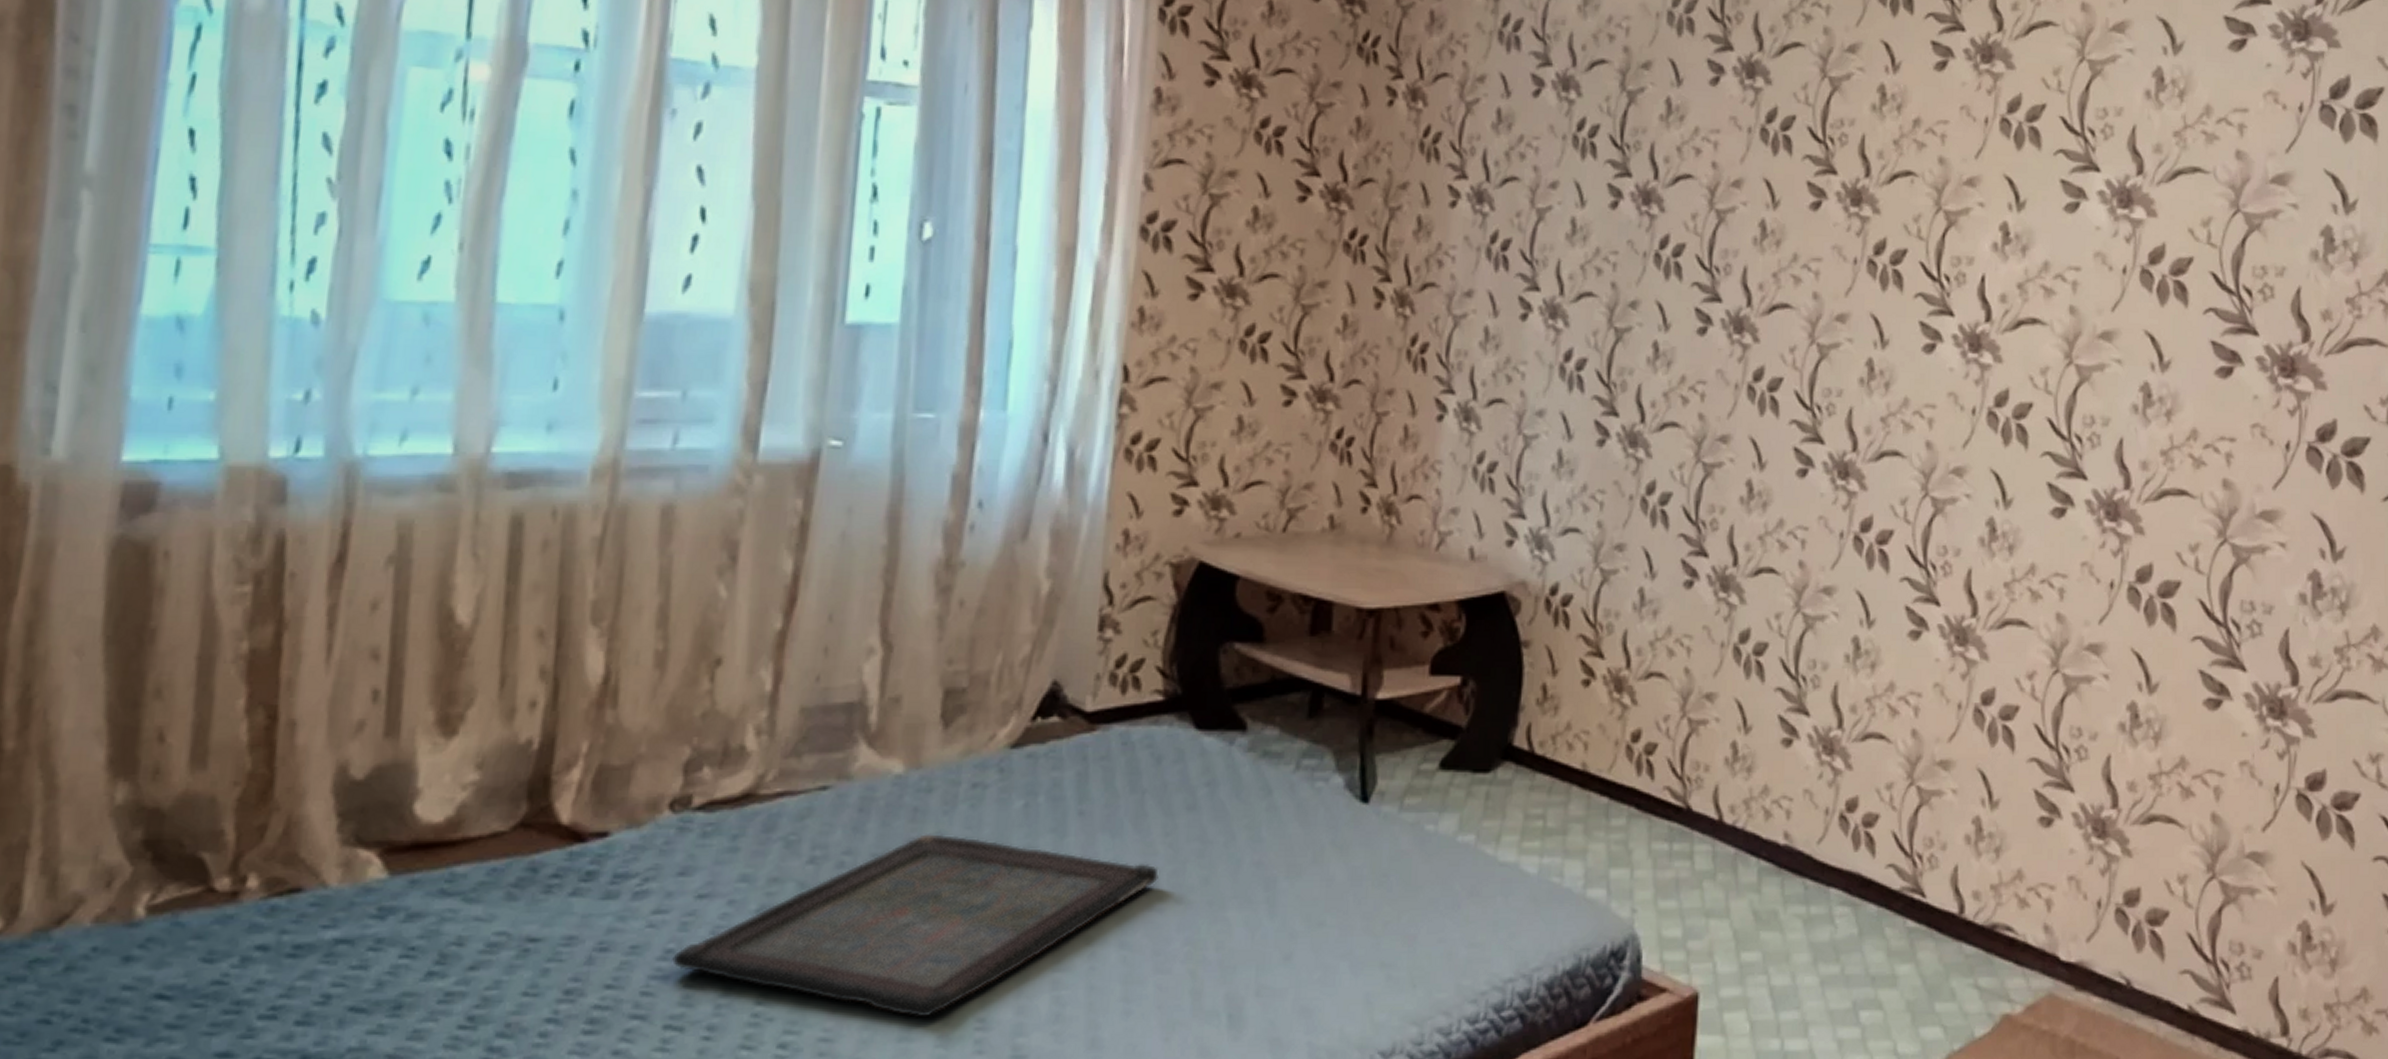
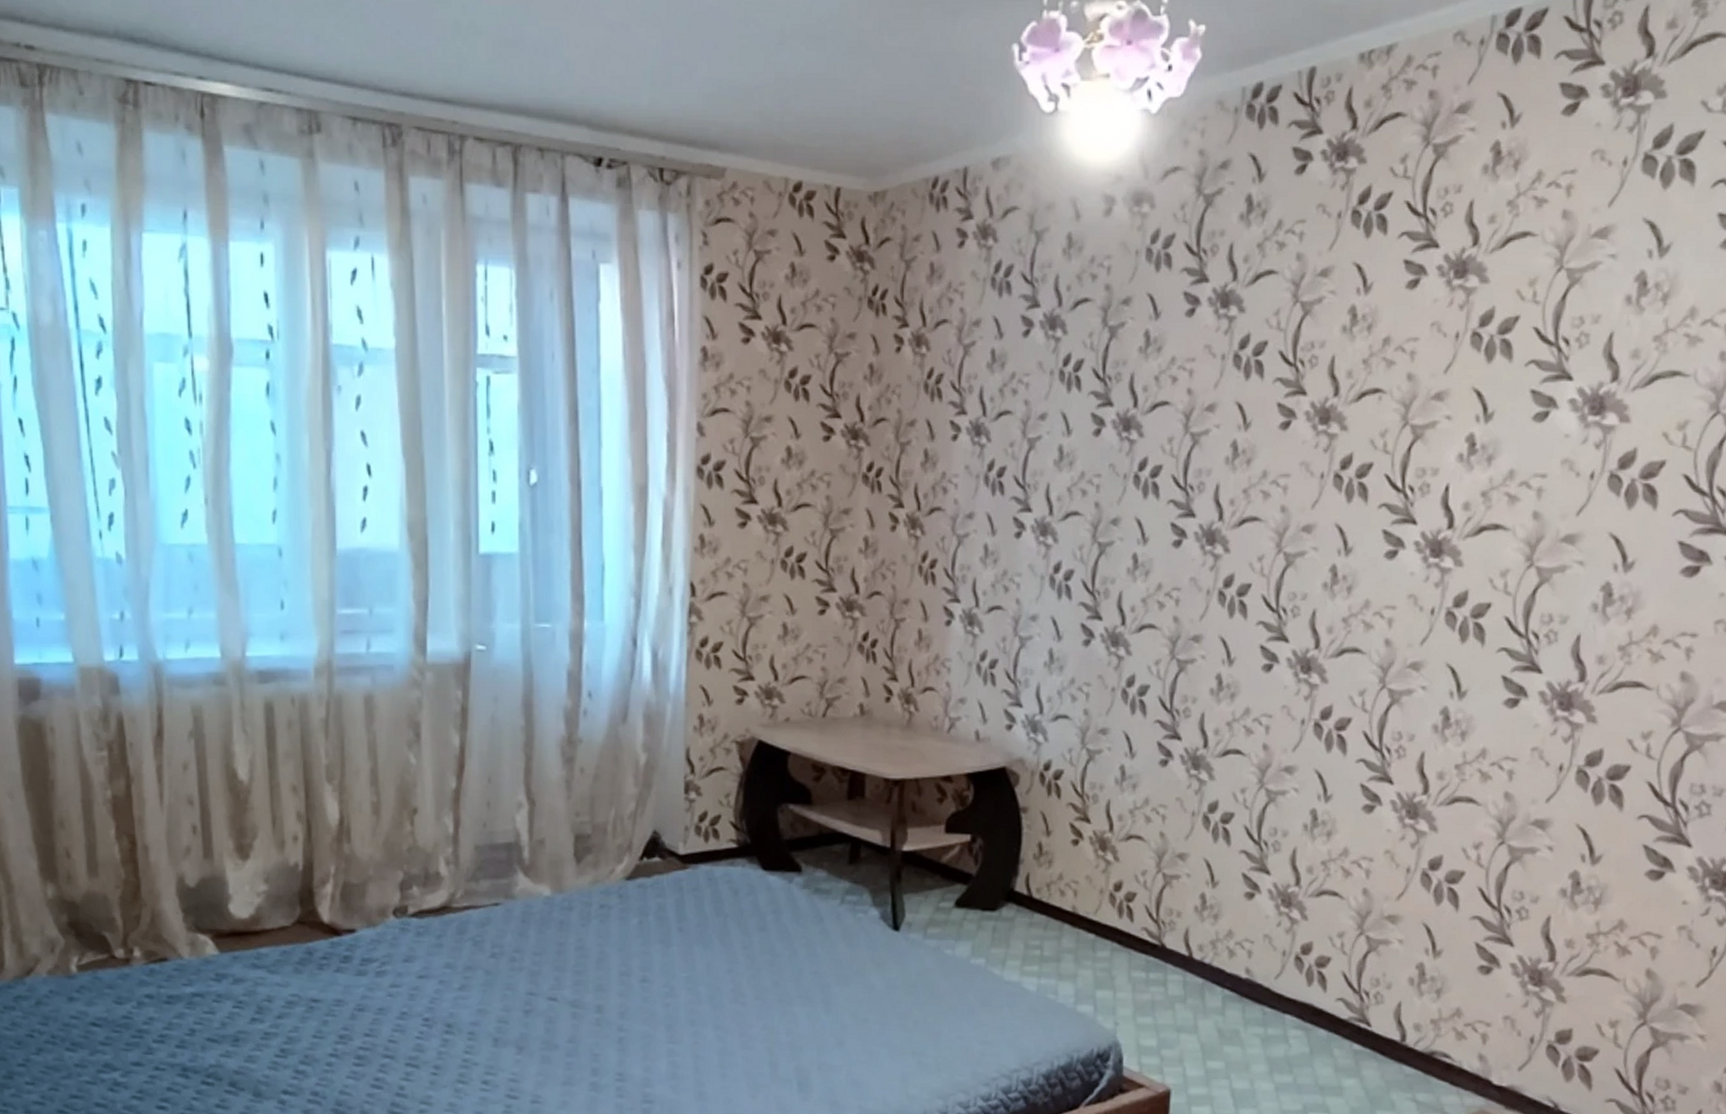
serving tray: present [672,834,1159,1018] -> none [406,940,741,1070]

